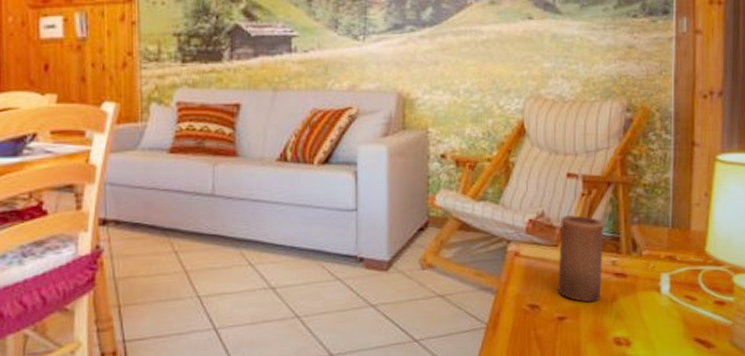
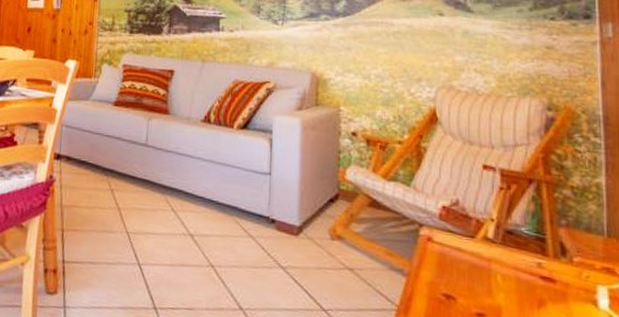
candle: present [558,215,605,303] -> none [475,207,527,304]

